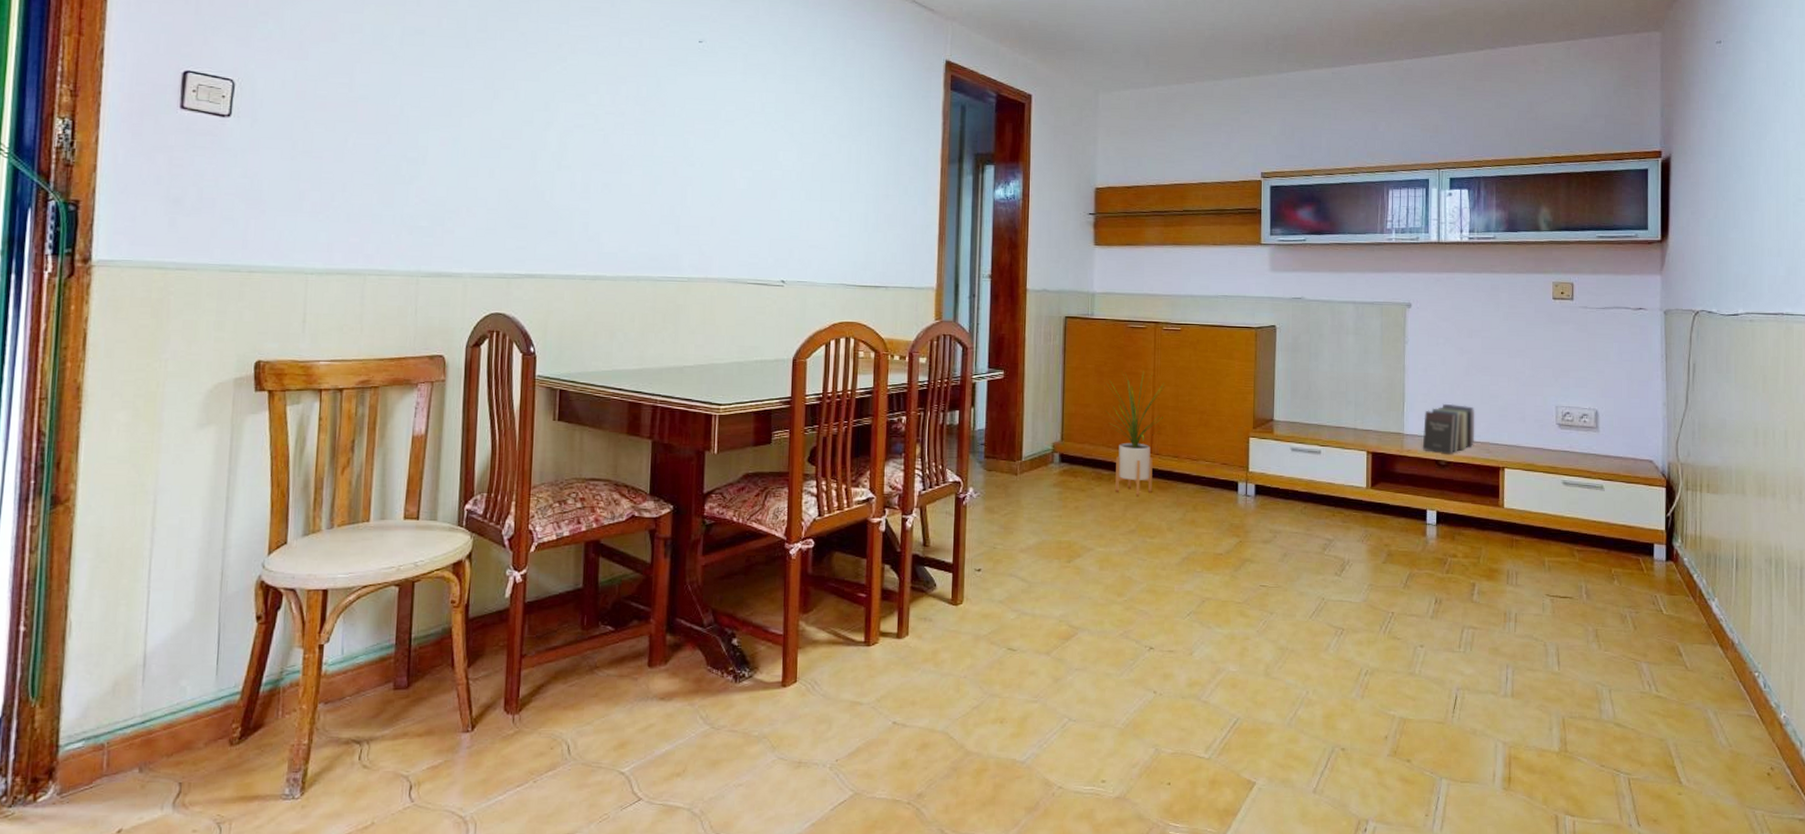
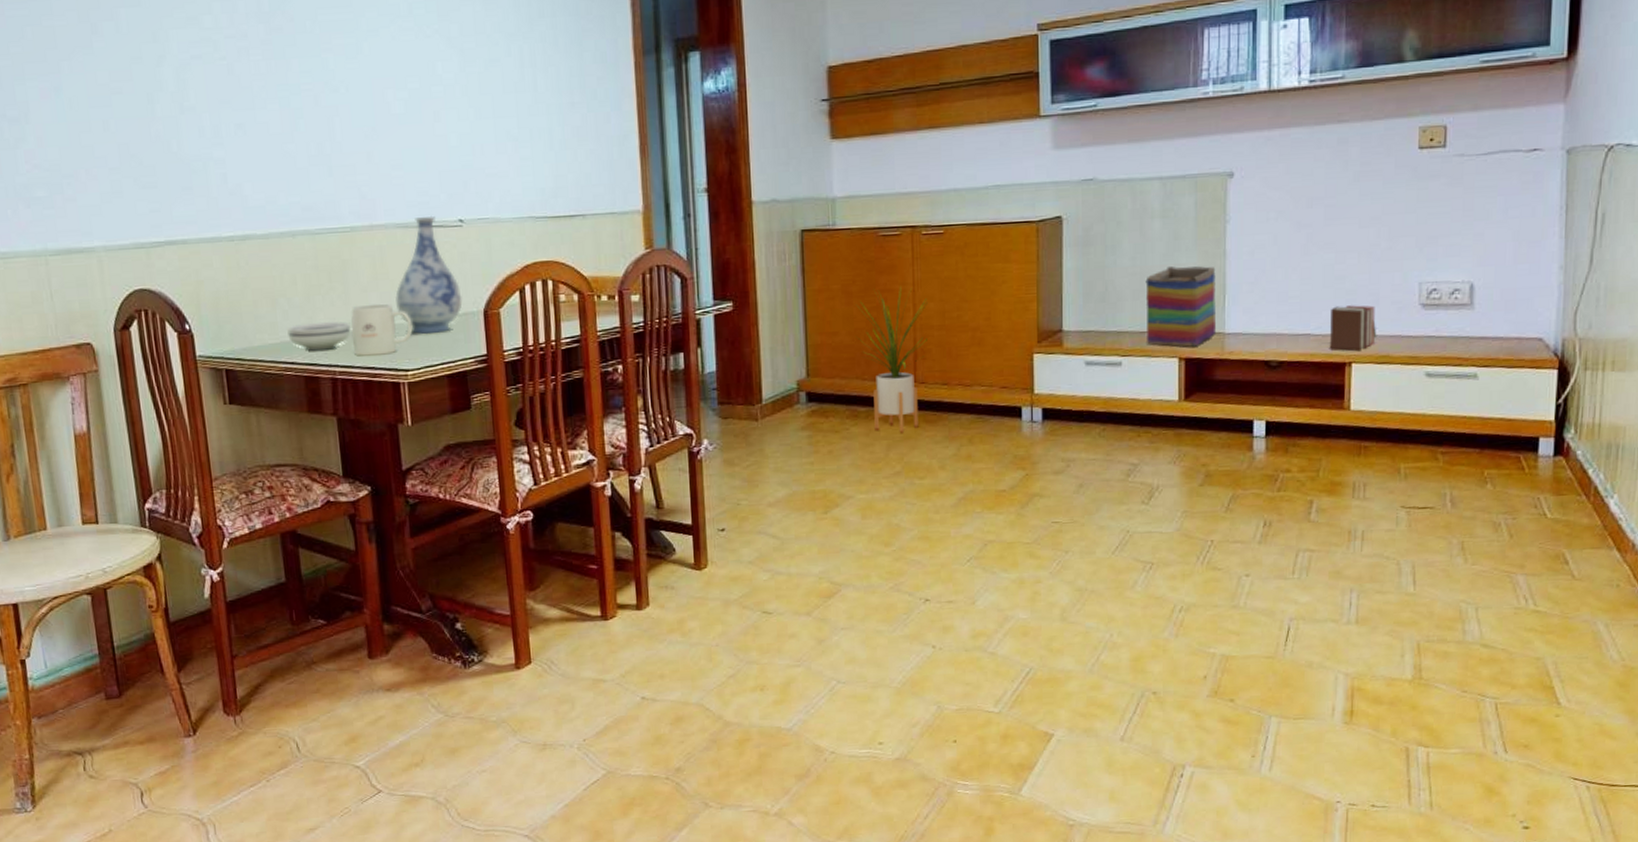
bowl: none [620,355,676,381] -> present [287,321,351,351]
mug: none [675,344,730,389] -> present [350,303,413,356]
vase: none [718,275,776,375] -> present [395,215,463,335]
decorative box: none [1341,375,1397,444] -> present [1145,266,1217,348]
books: present [1422,403,1475,454] -> none [1248,291,1315,352]
books: none [1487,420,1524,459] -> present [1330,305,1377,352]

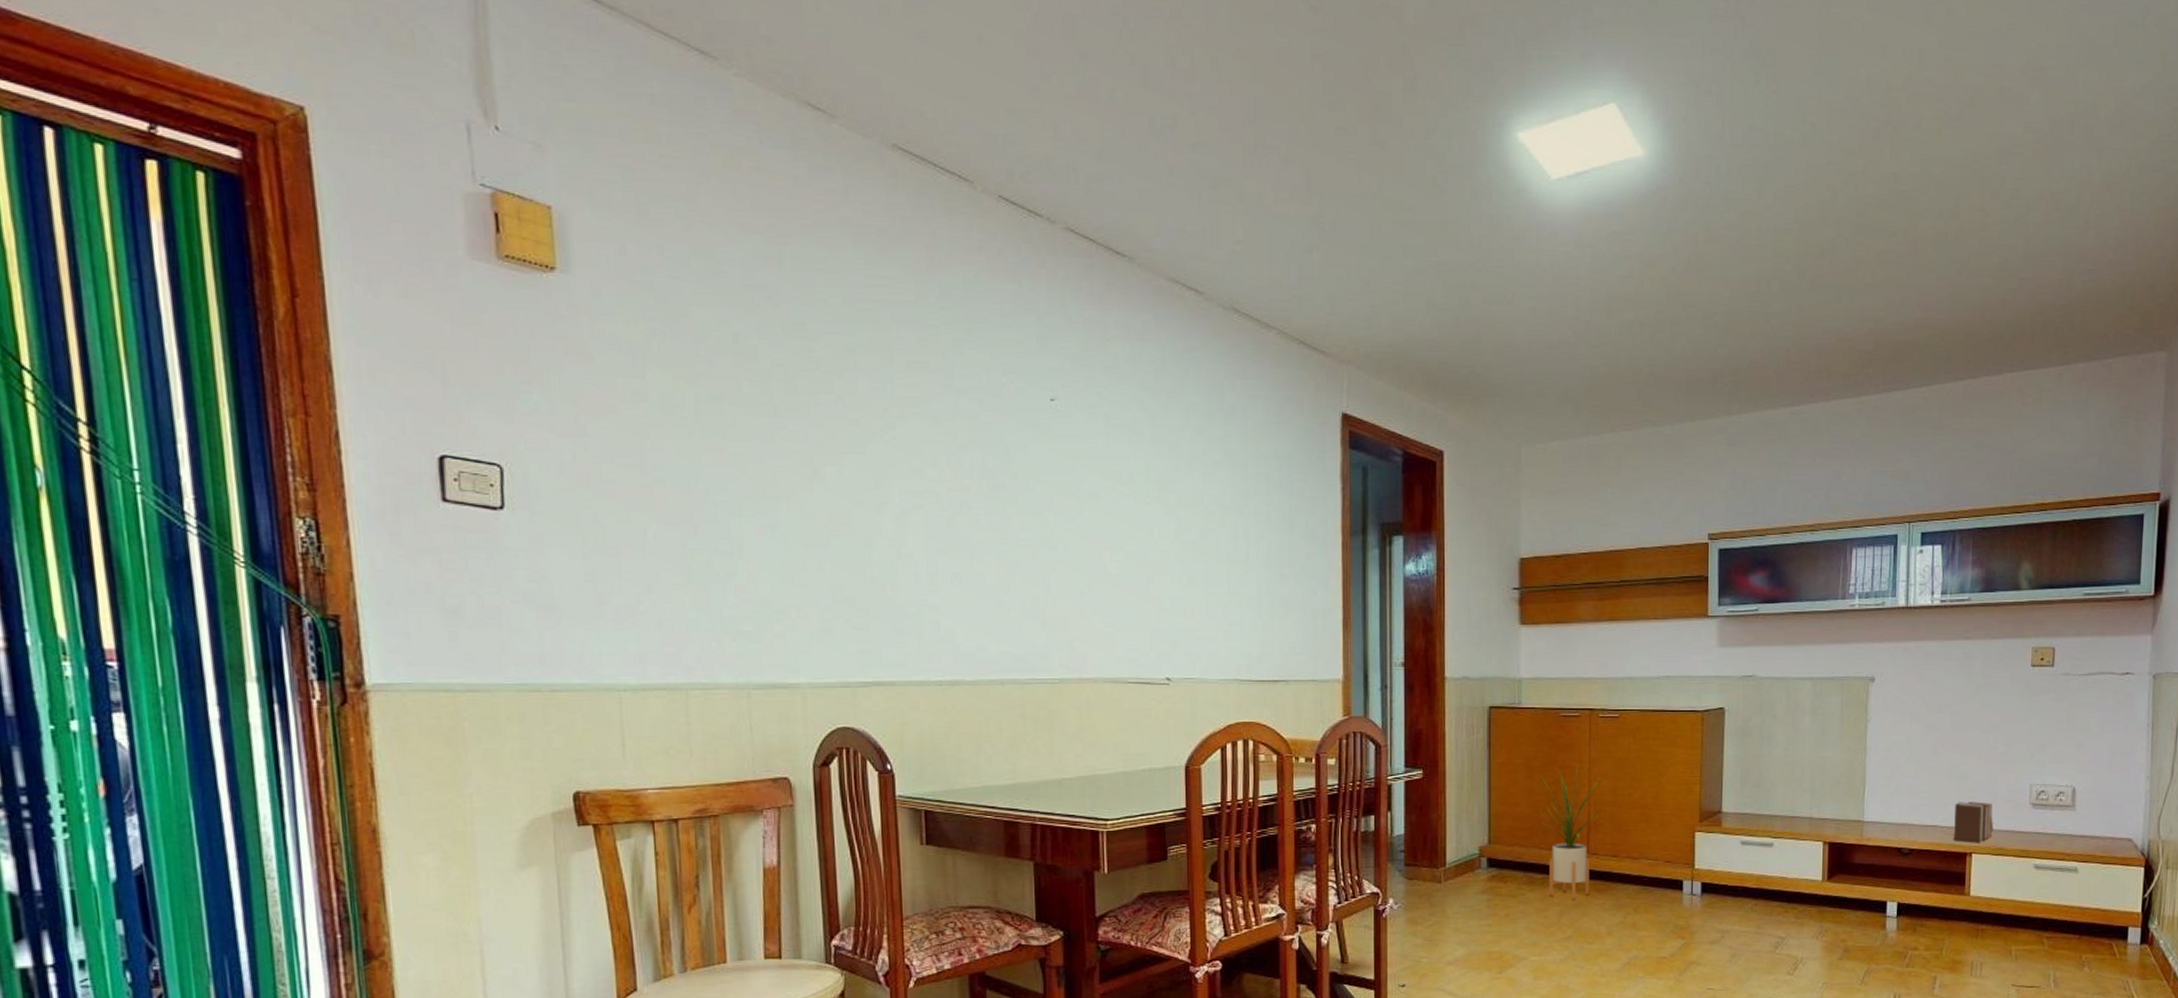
bowl: present [287,321,351,351] -> none [990,768,1054,796]
mug: present [350,303,413,356] -> none [1053,754,1115,804]
vase: present [395,215,463,335] -> none [1100,672,1165,786]
decorative box: present [1145,266,1217,348] -> none [1796,759,1857,833]

